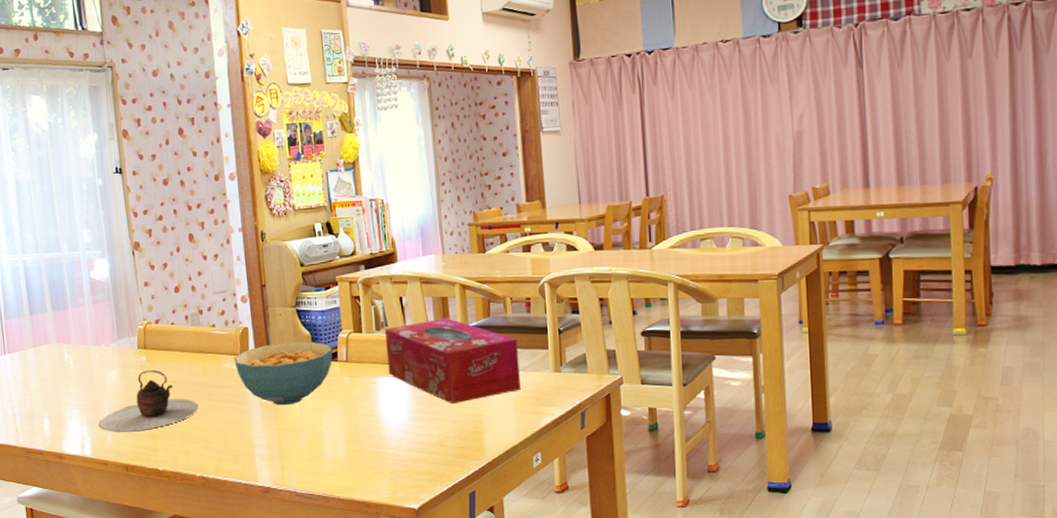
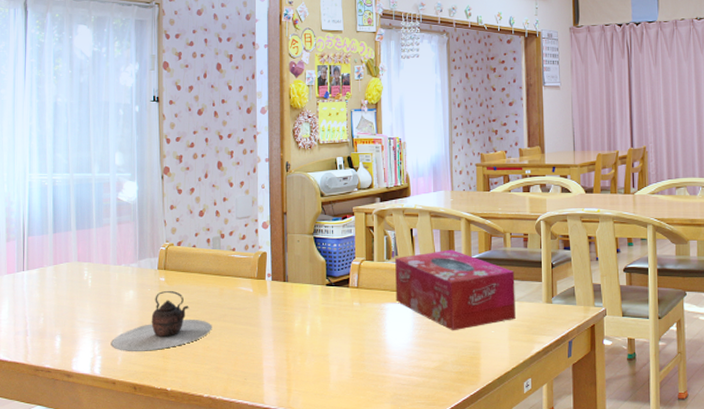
cereal bowl: present [234,341,333,406] -> none [251,267,345,329]

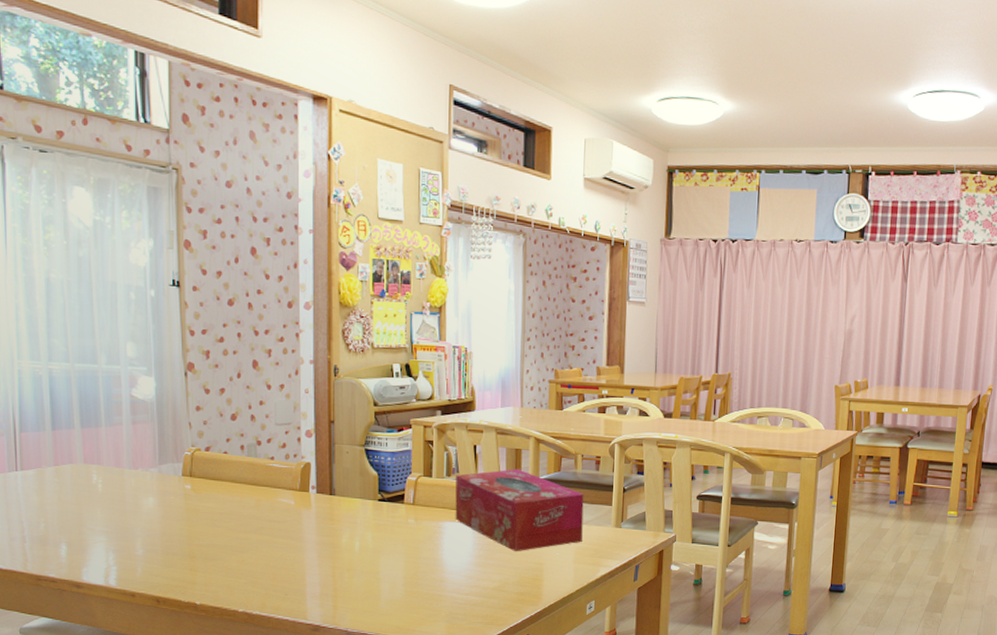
teapot: present [112,290,212,351] -> none [129,499,248,563]

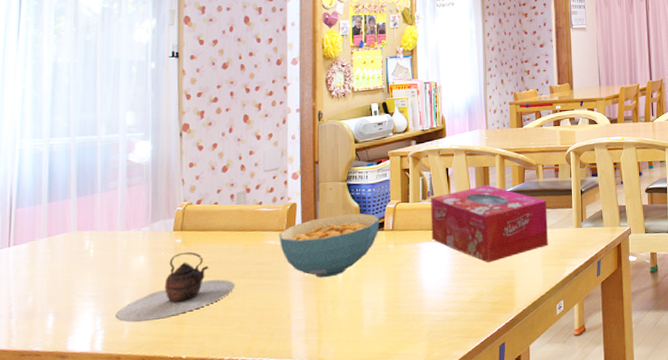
teapot: none [129,499,248,563] -> present [117,251,235,322]
cereal bowl: none [292,481,400,544] -> present [279,213,380,278]

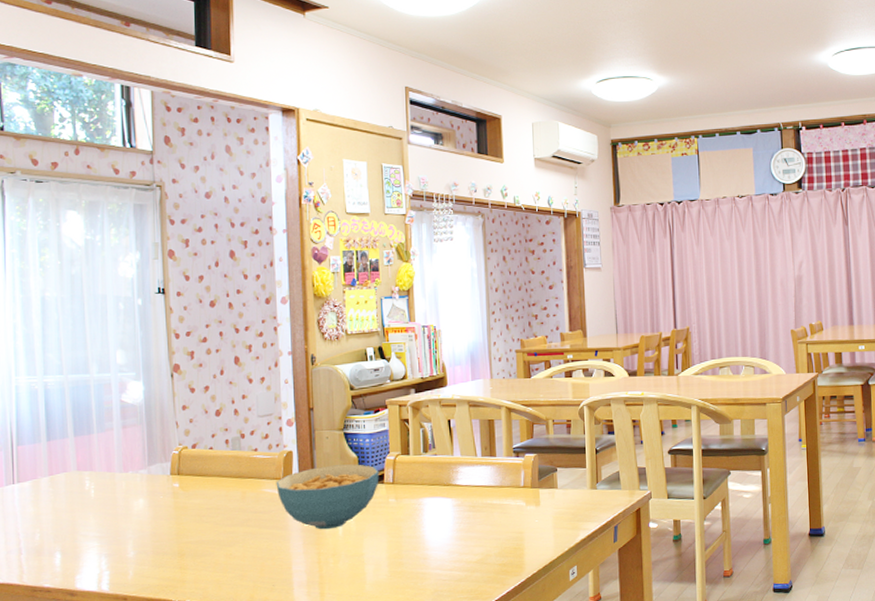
teapot: present [117,251,235,322] -> none [121,496,235,564]
tissue box: present [431,185,548,263] -> none [433,439,560,523]

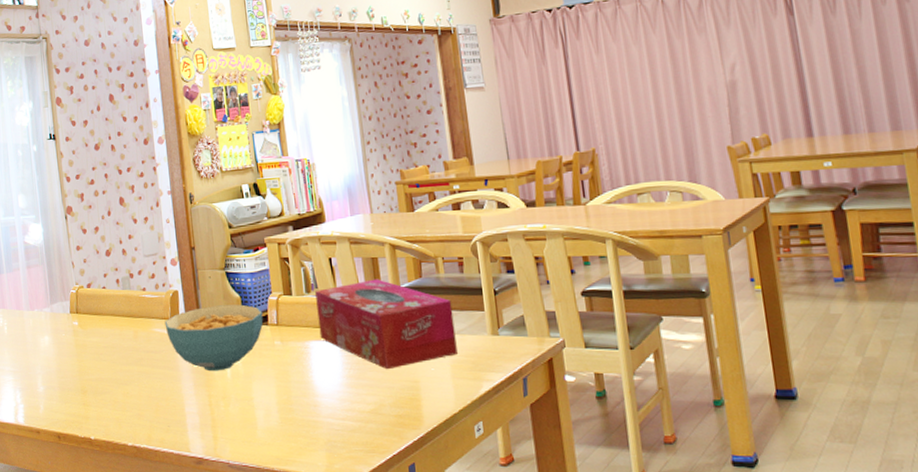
tissue box: none [433,439,560,523] -> present [315,279,458,370]

